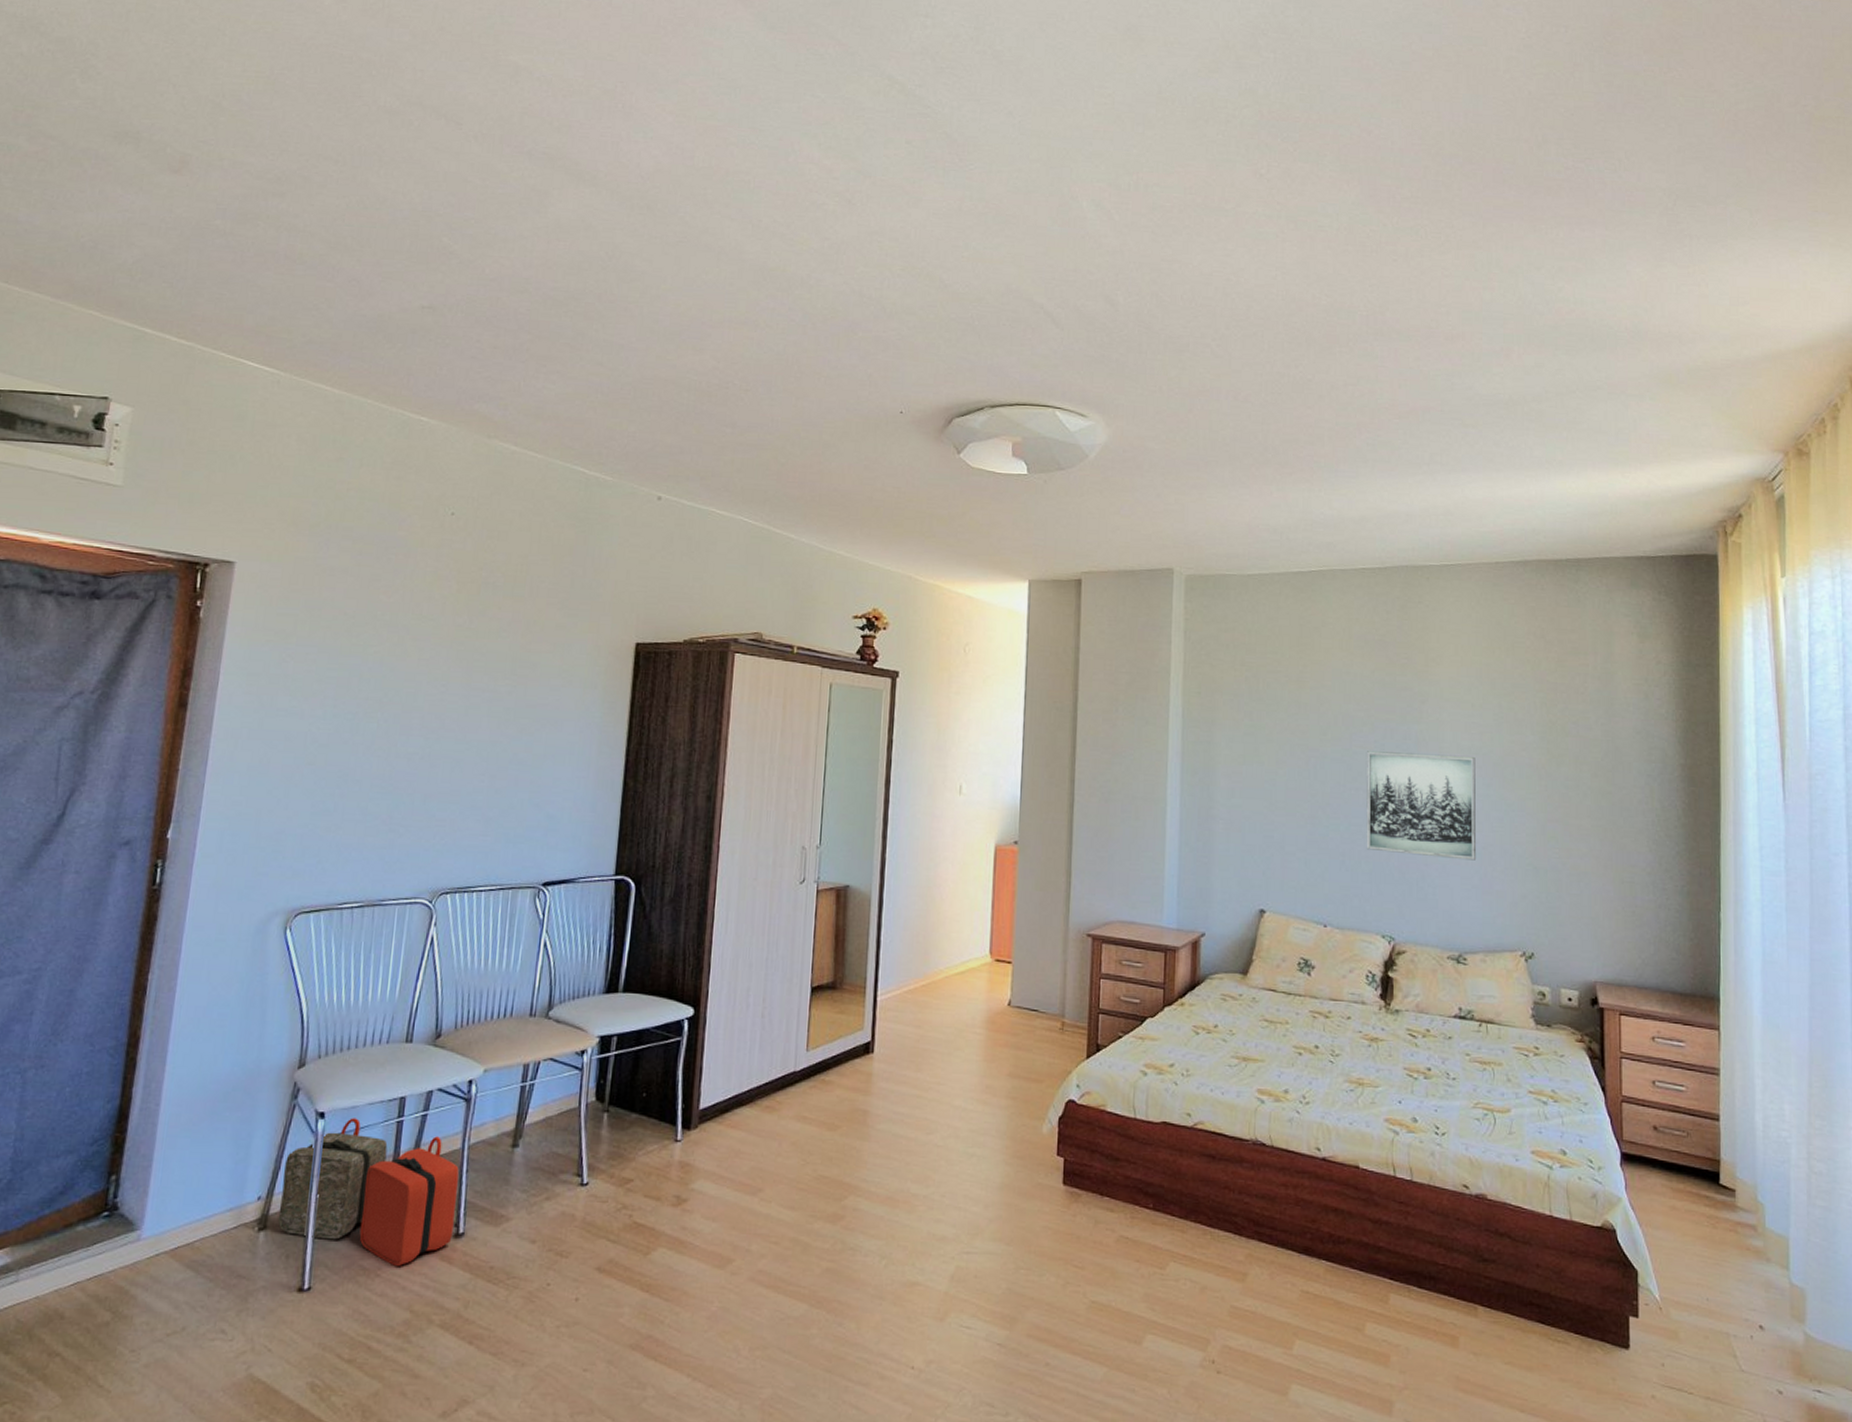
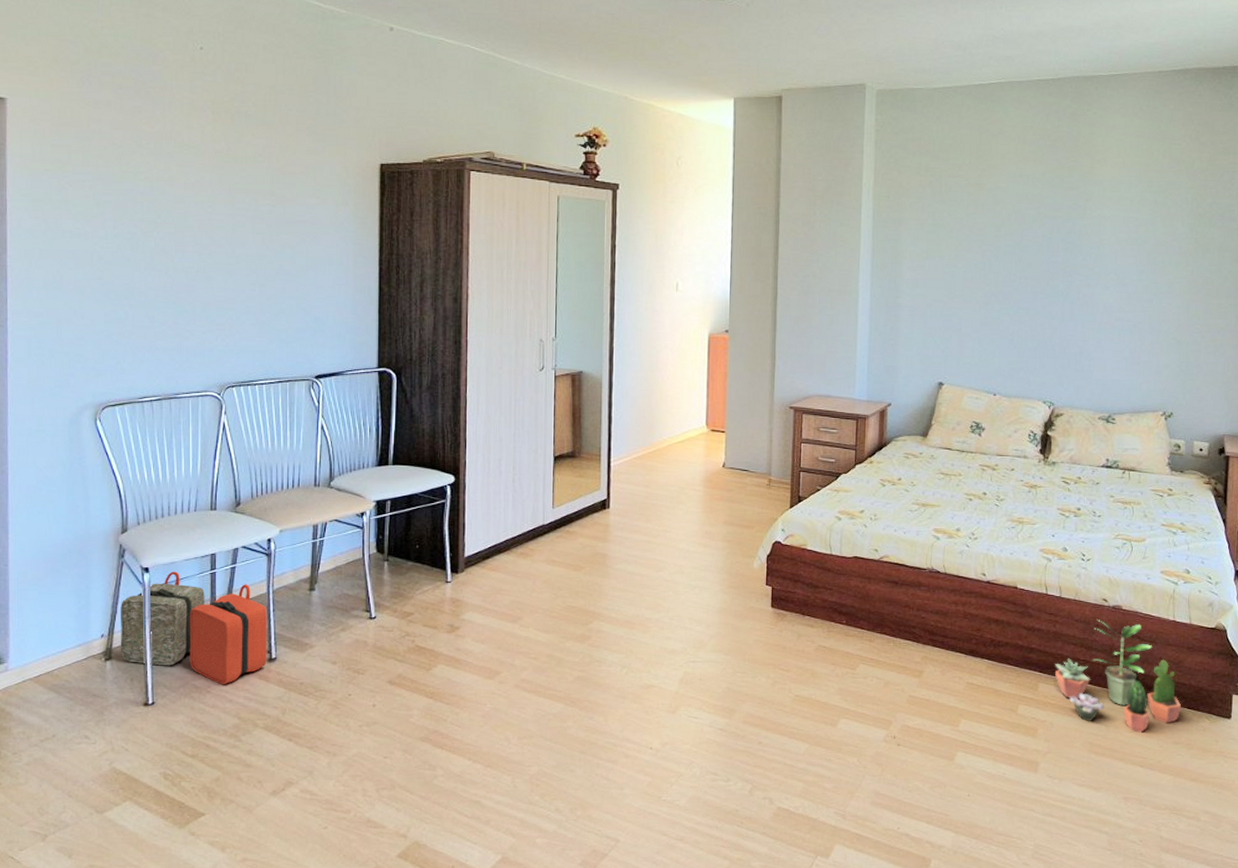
wall art: present [1366,751,1477,861] -> none [1032,244,1131,337]
potted plant: none [1408,1212,1567,1365] -> present [1055,619,1182,733]

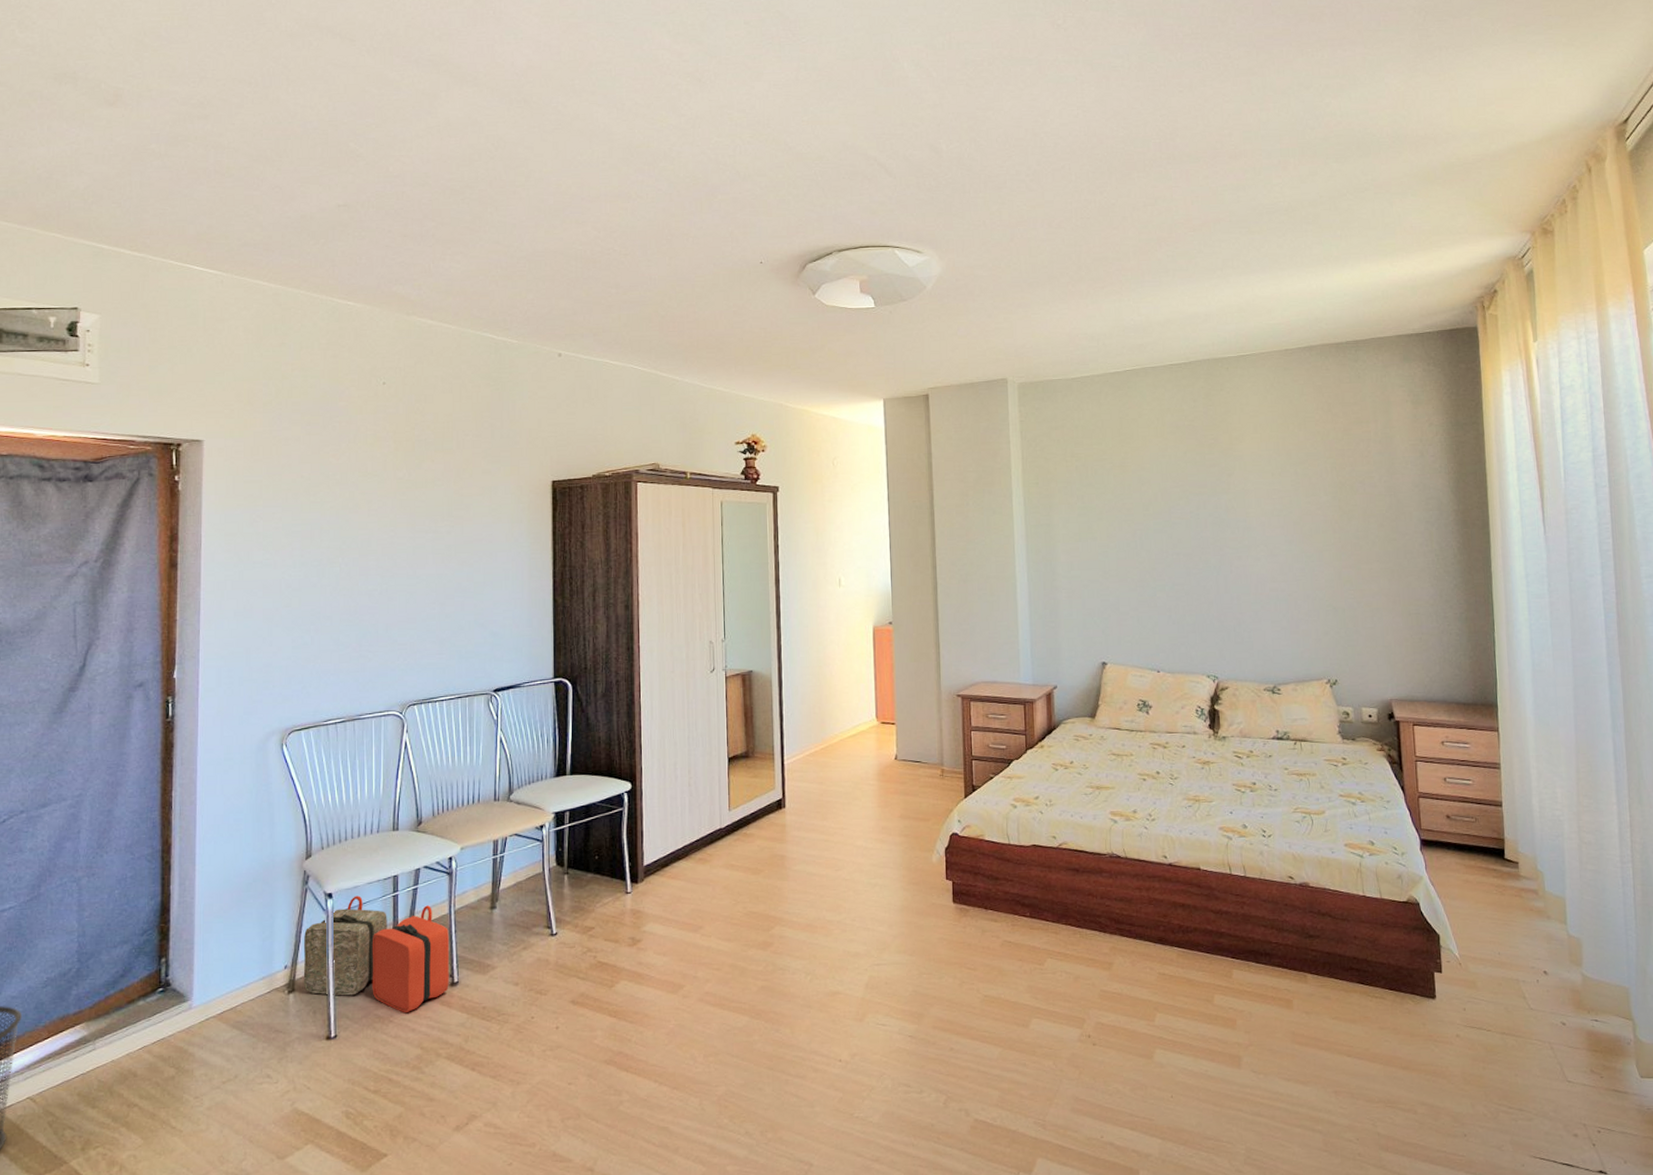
potted plant: present [1055,619,1182,733] -> none [1247,898,1383,1019]

